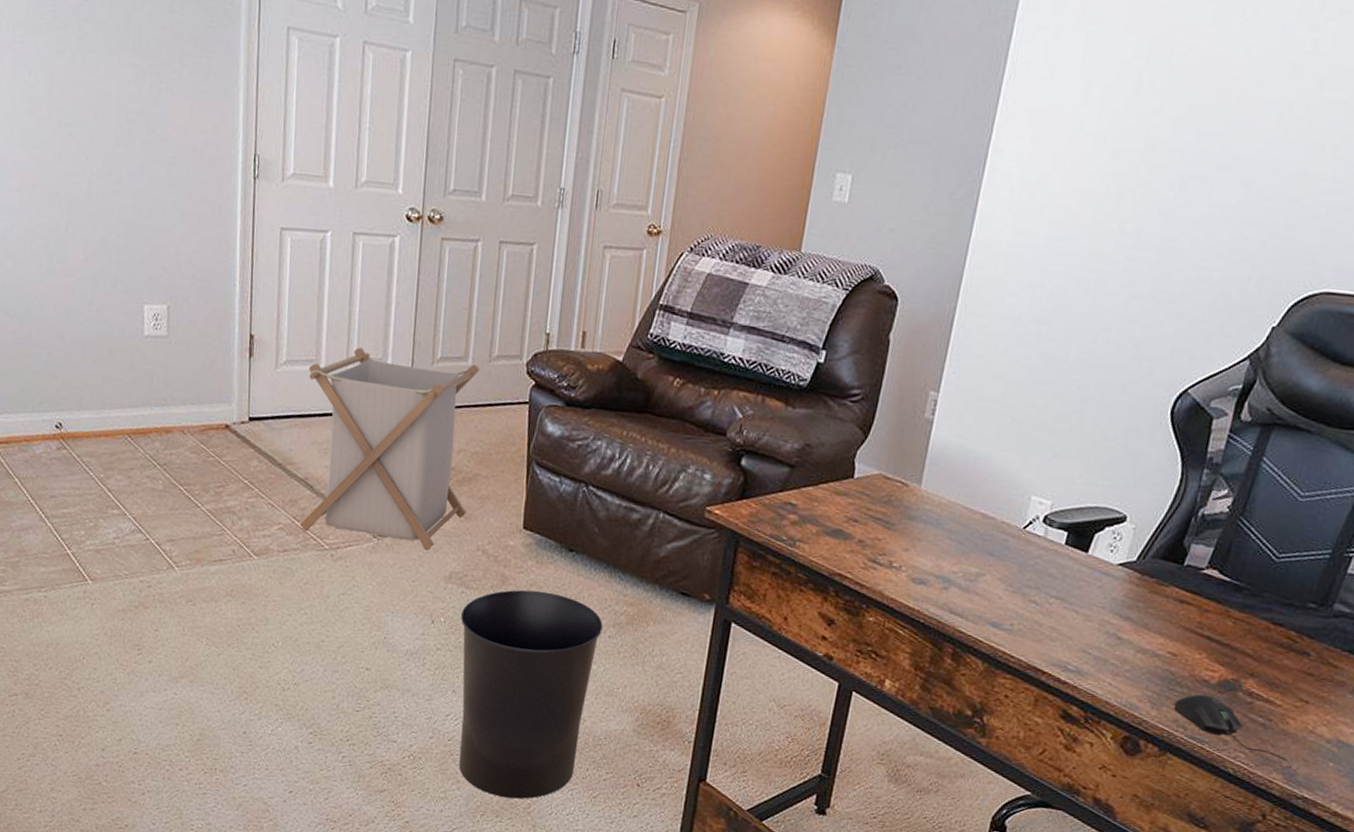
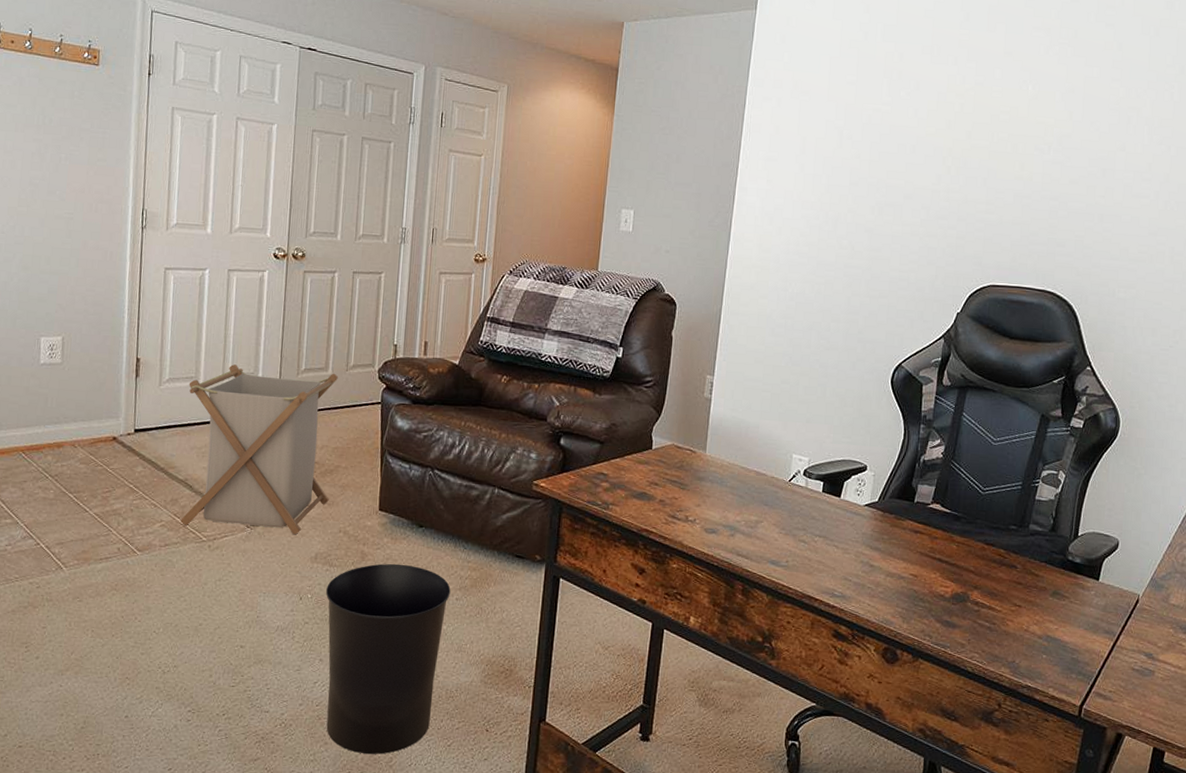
computer mouse: present [1173,694,1289,762] -> none [920,607,1013,658]

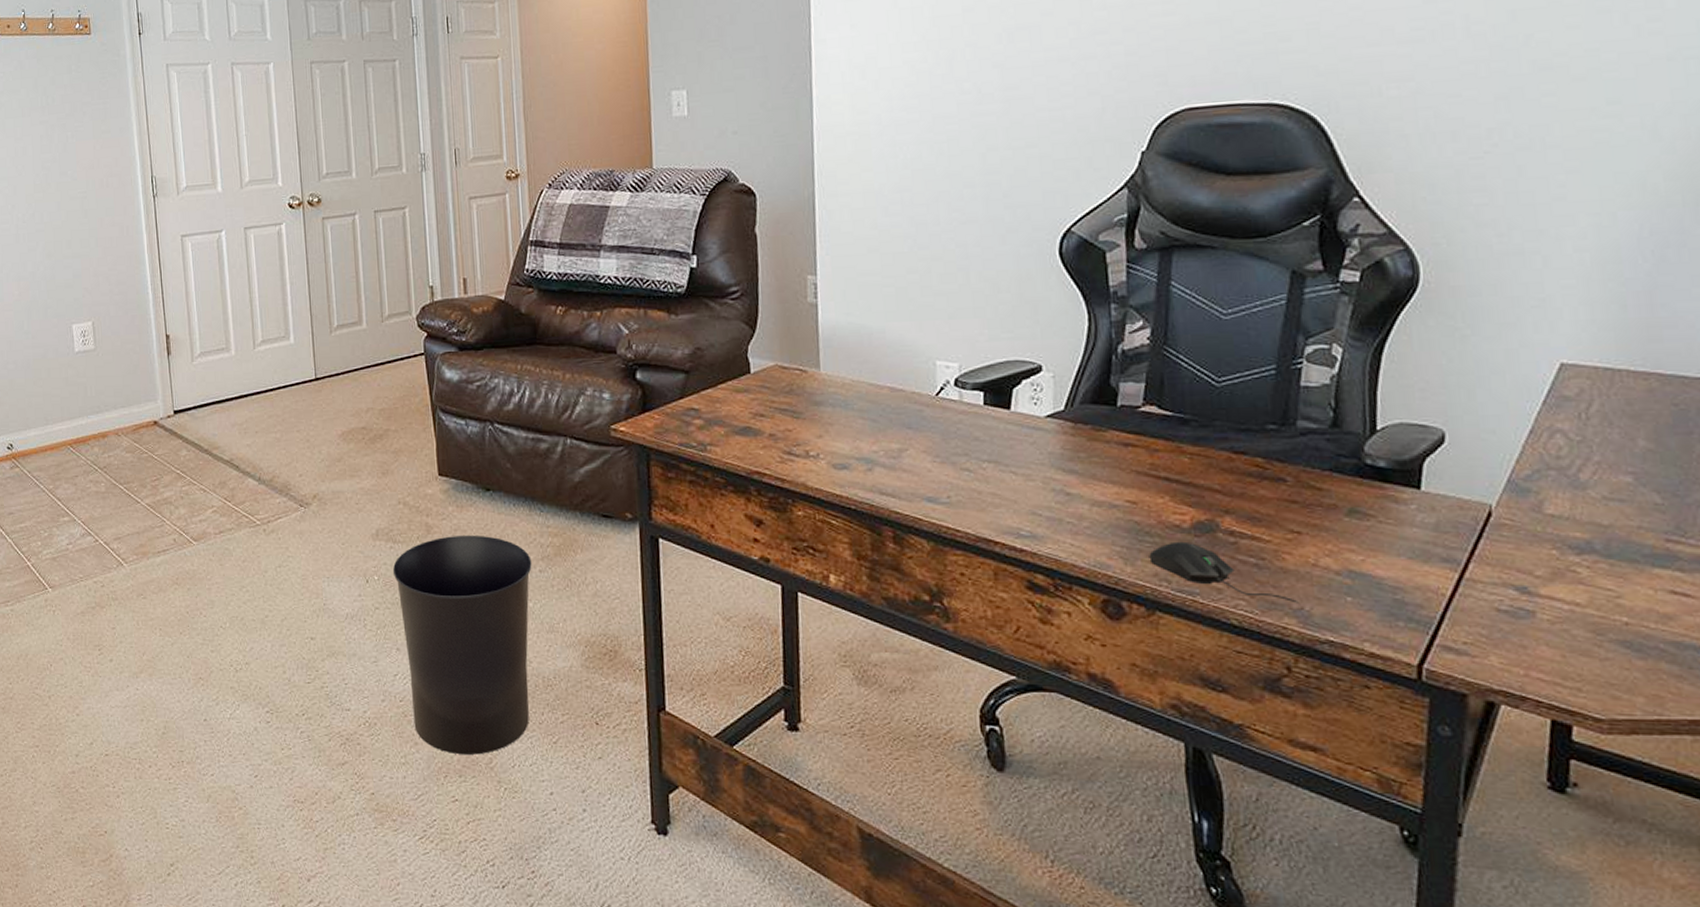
laundry basket: present [180,364,339,535] -> none [221,326,383,511]
computer mouse: none [920,607,1013,658] -> present [1149,541,1299,604]

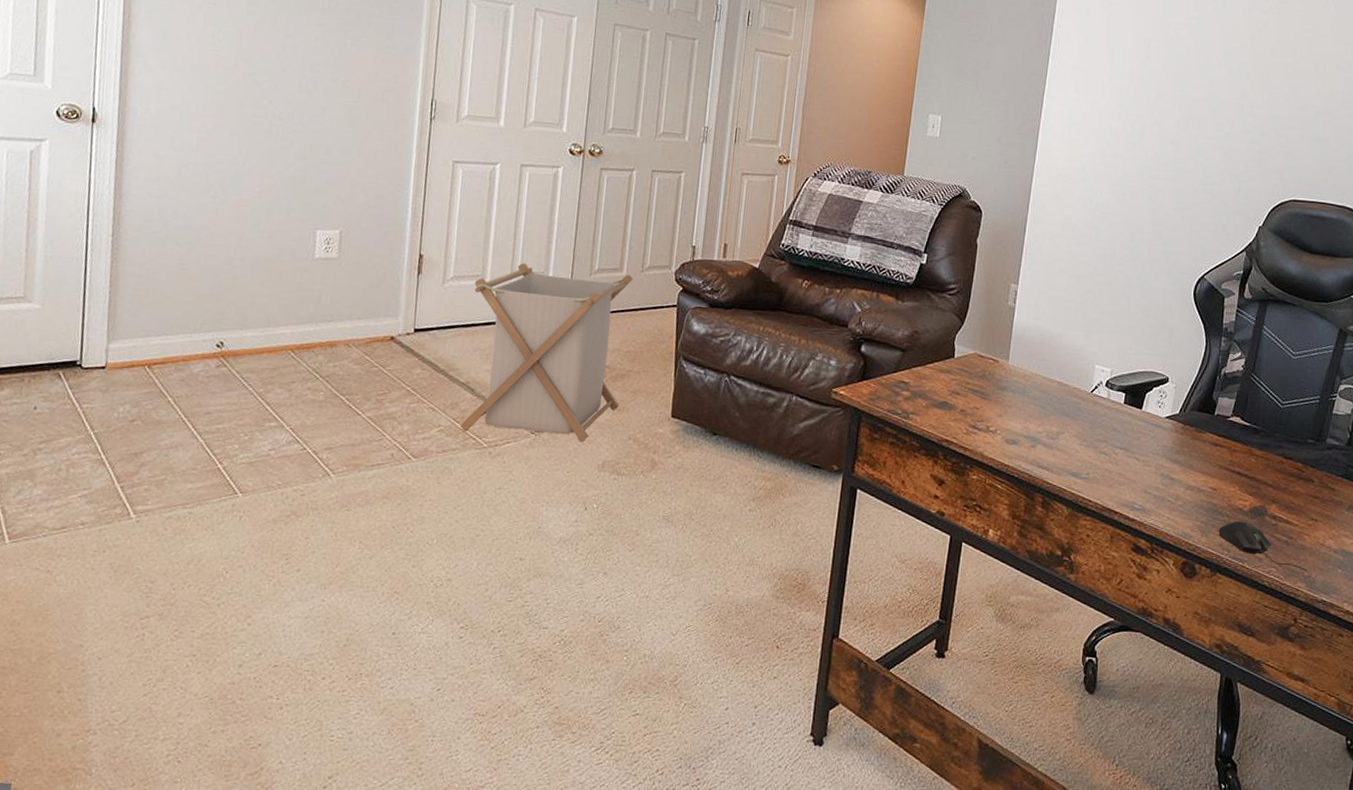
laundry basket: none [221,326,383,511] -> present [460,263,634,442]
waste bin: present [392,535,532,755] -> none [608,472,744,673]

